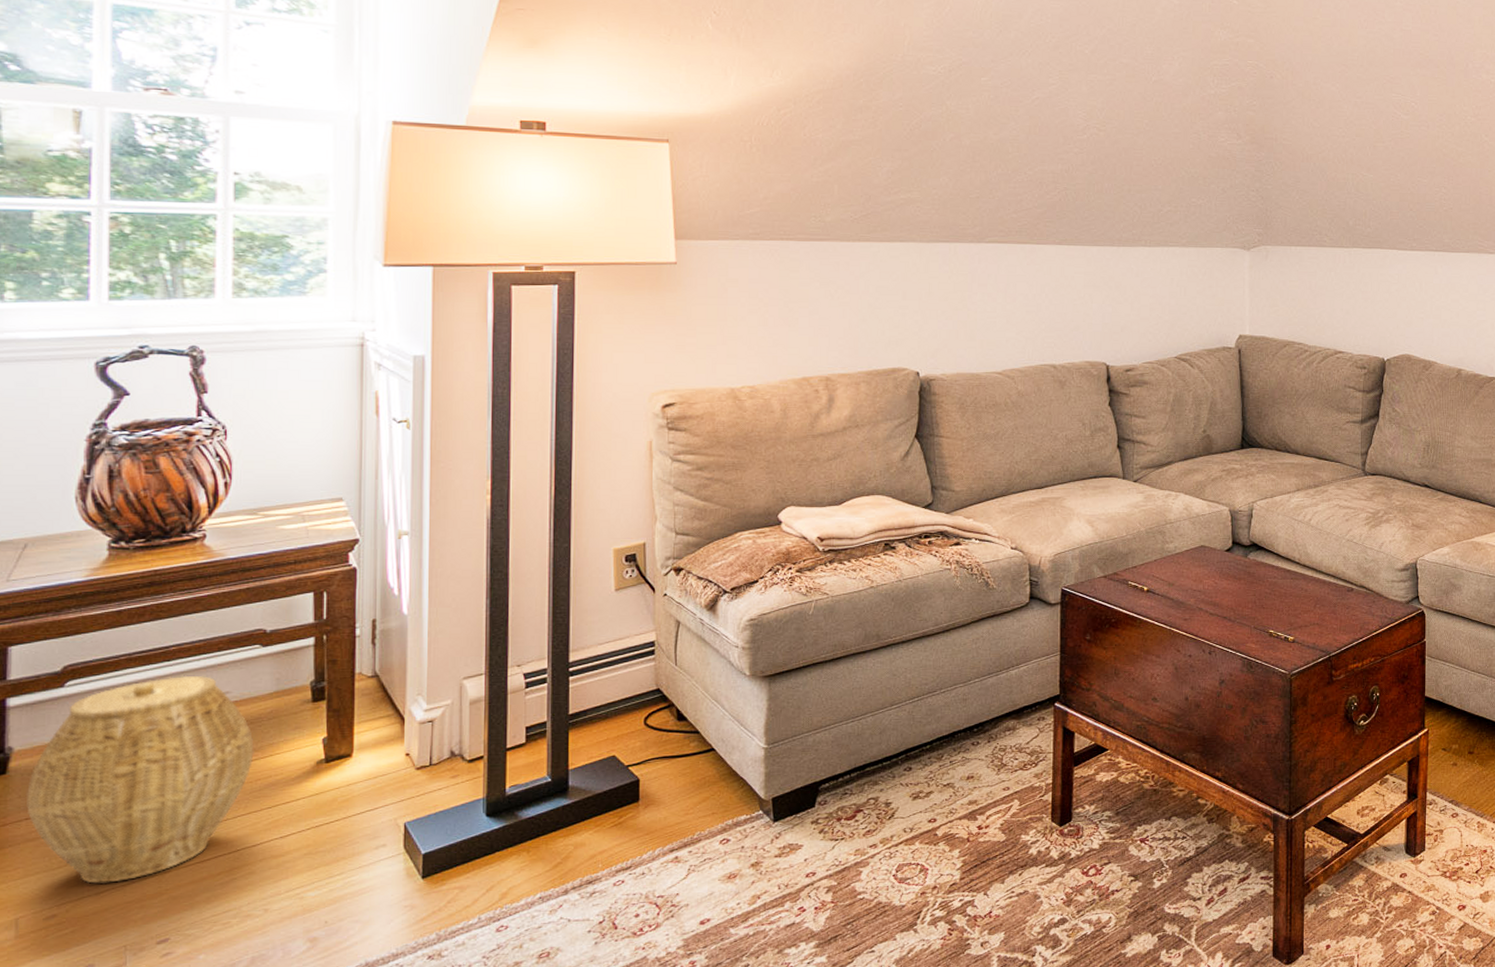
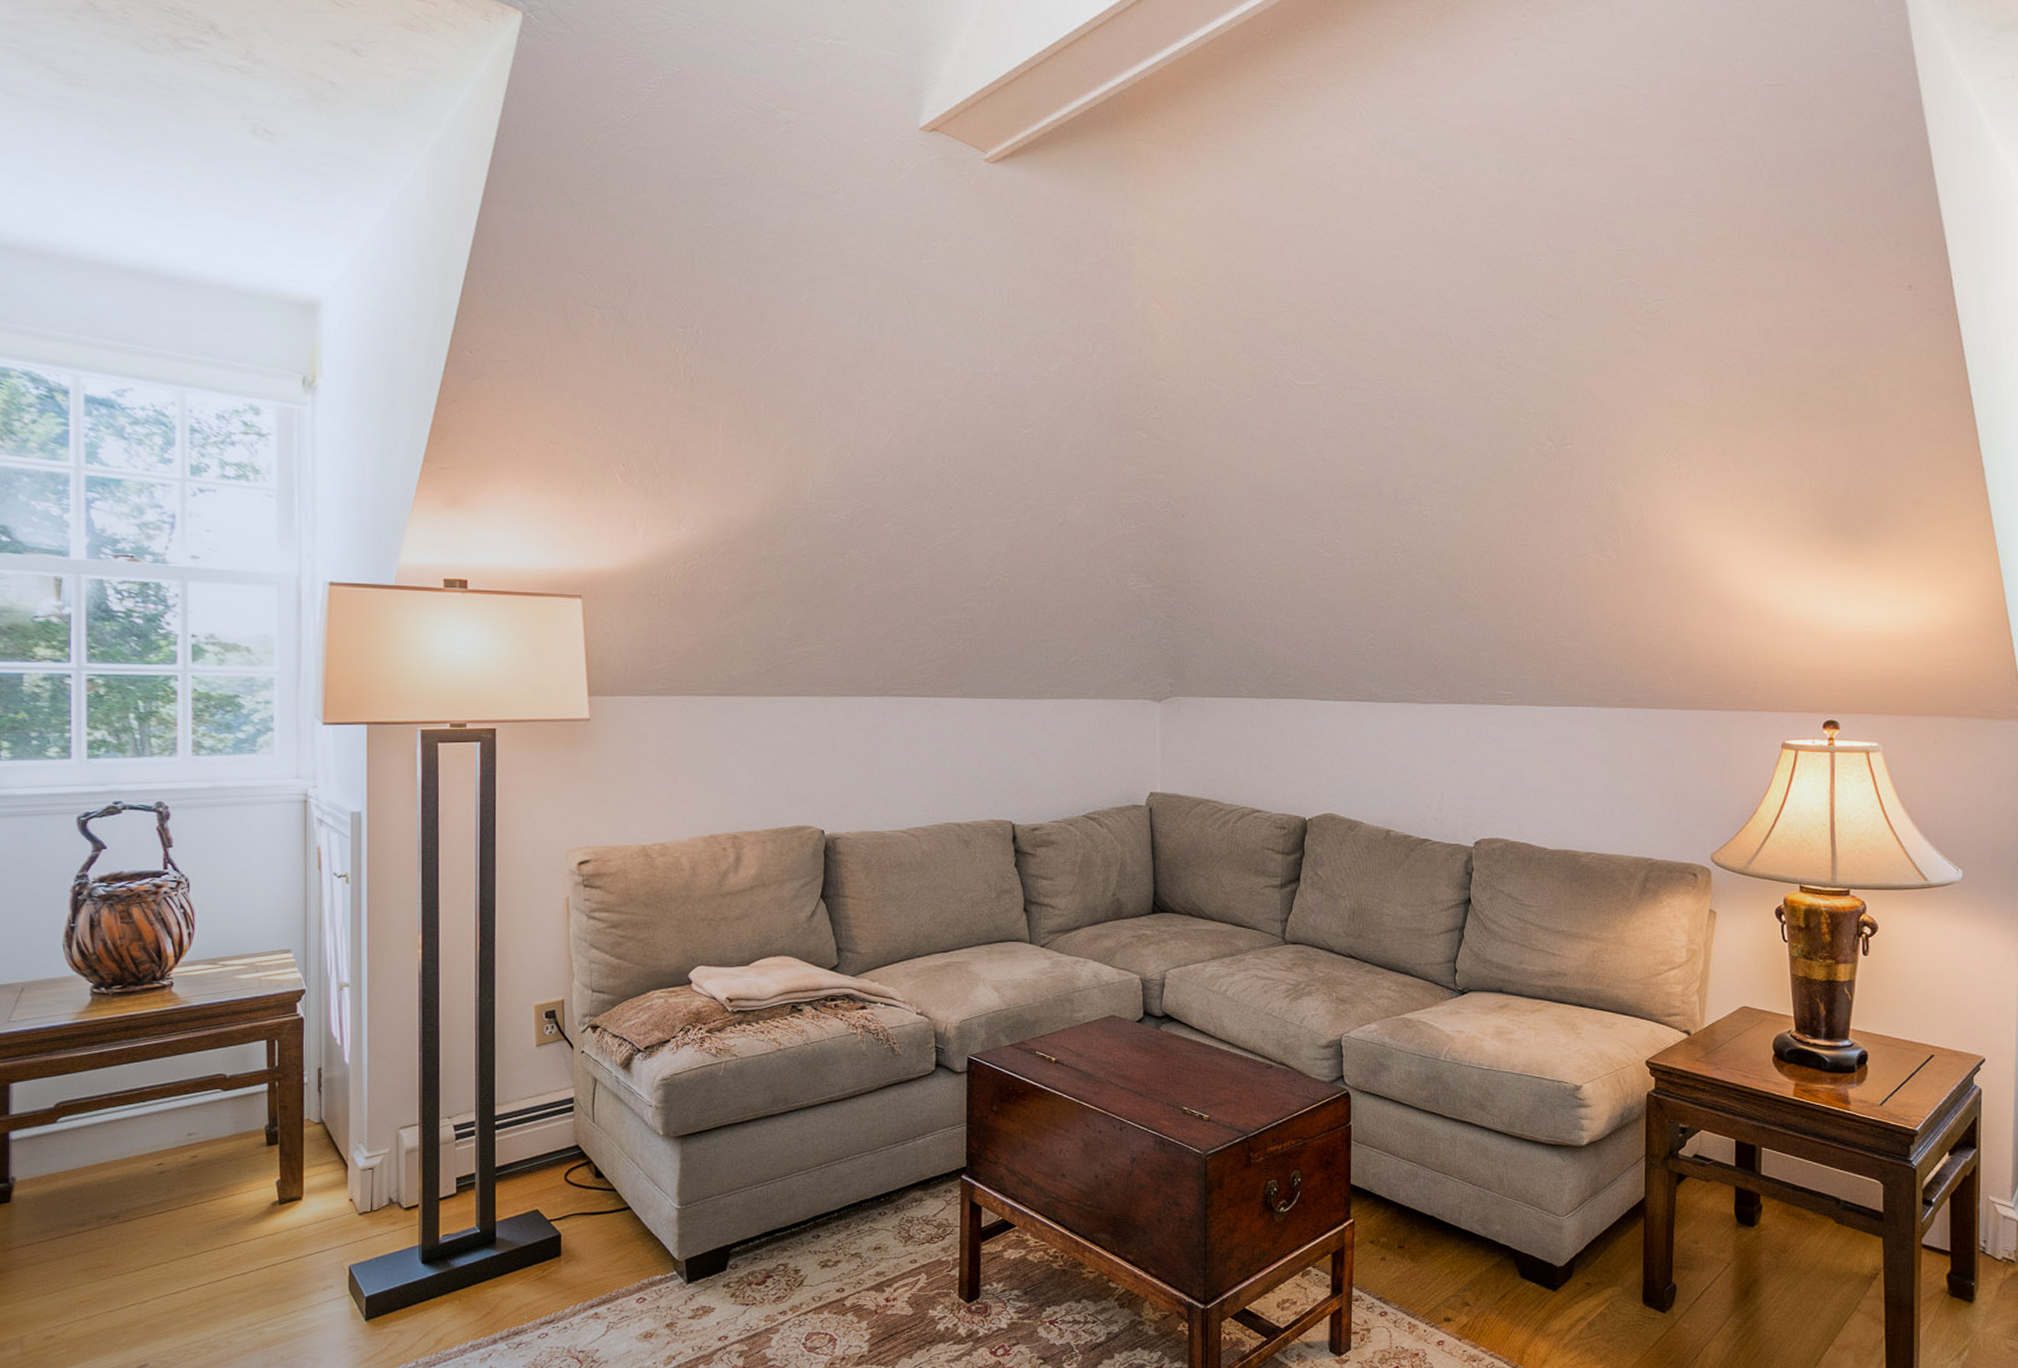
woven basket: present [25,675,254,884] -> none [26,1116,217,1309]

